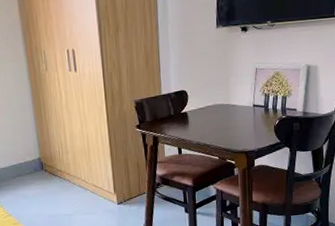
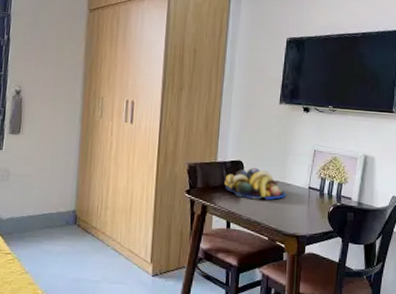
fruit bowl: none [171,95,232,125] -> present [224,168,287,201]

